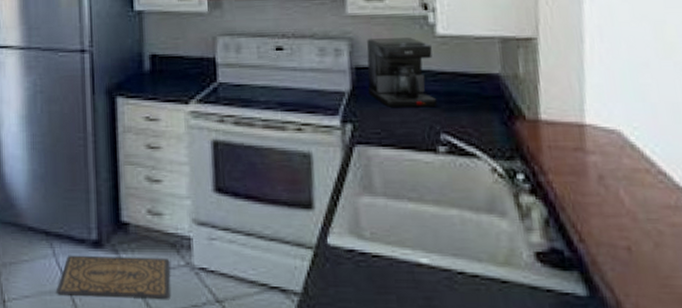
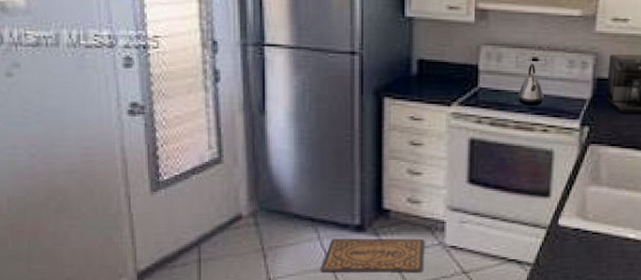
kettle: none [263,53,295,101] -> present [518,63,545,106]

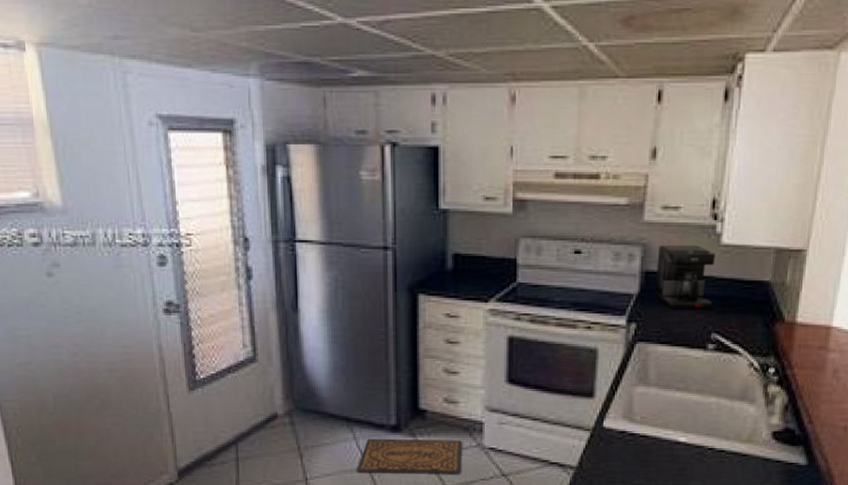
kettle: present [518,63,545,106] -> none [559,256,588,302]

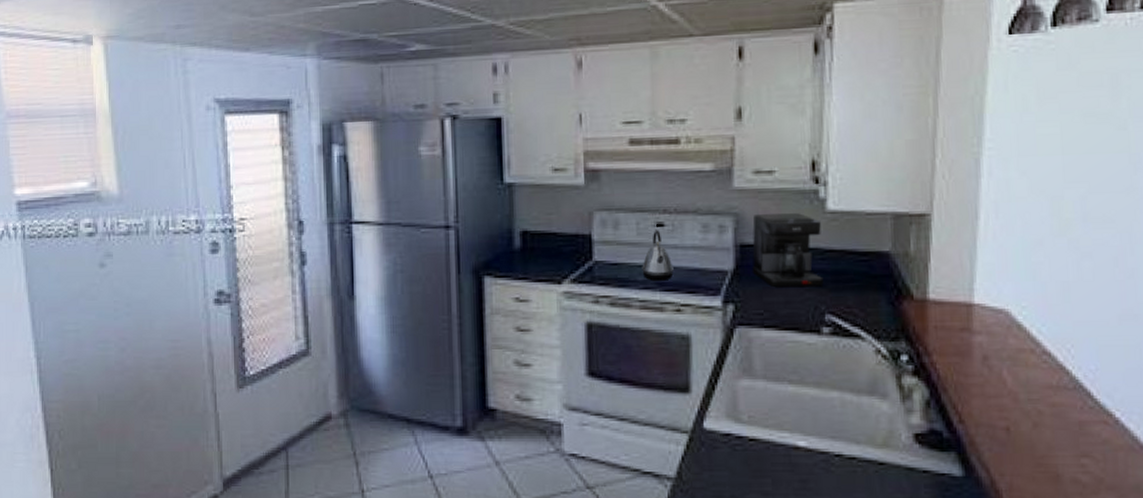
doormat: present [356,438,462,474] -> none [418,443,539,486]
kettle: none [559,256,588,302] -> present [642,230,675,281]

